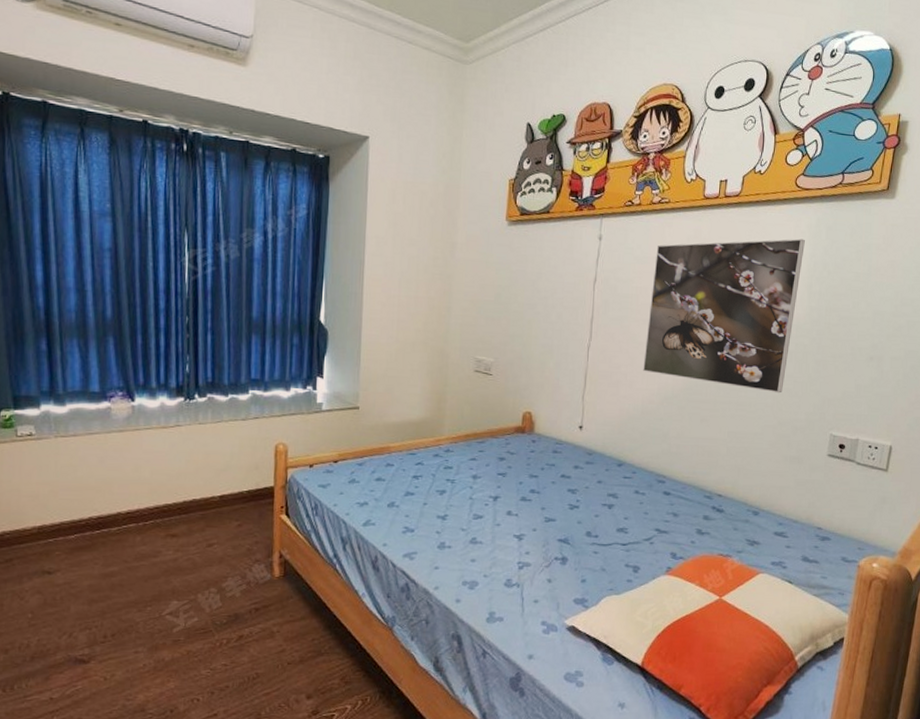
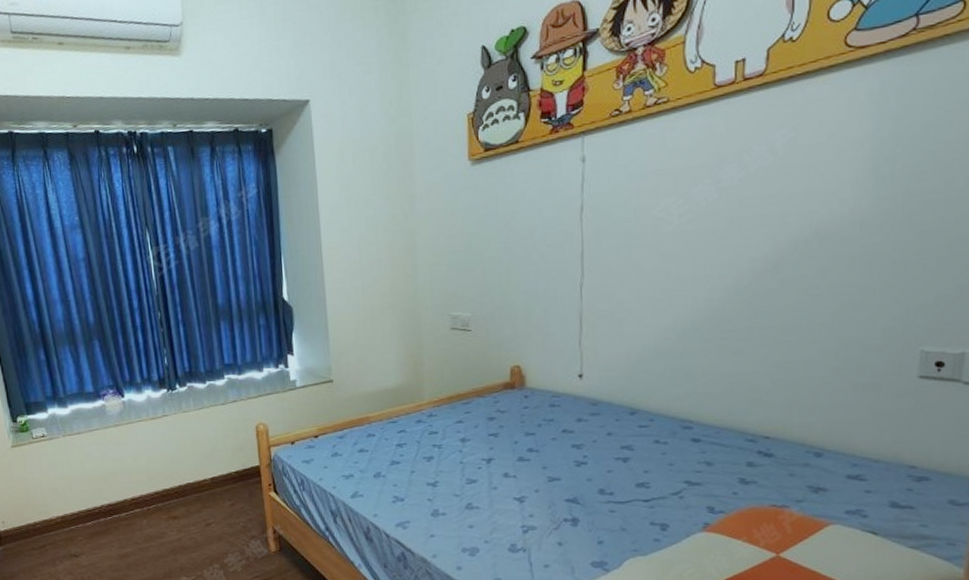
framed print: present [643,238,805,394] -> none [652,111,865,309]

